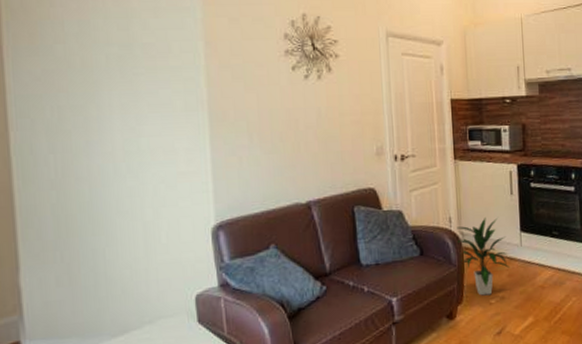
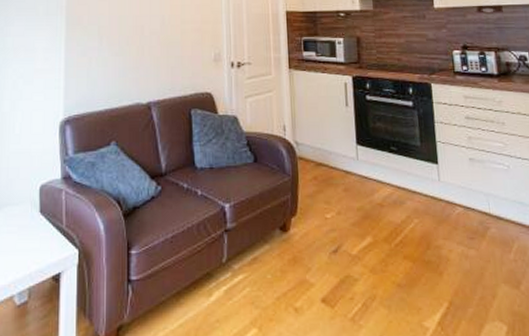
indoor plant: present [457,218,509,296] -> none [291,128,345,209]

